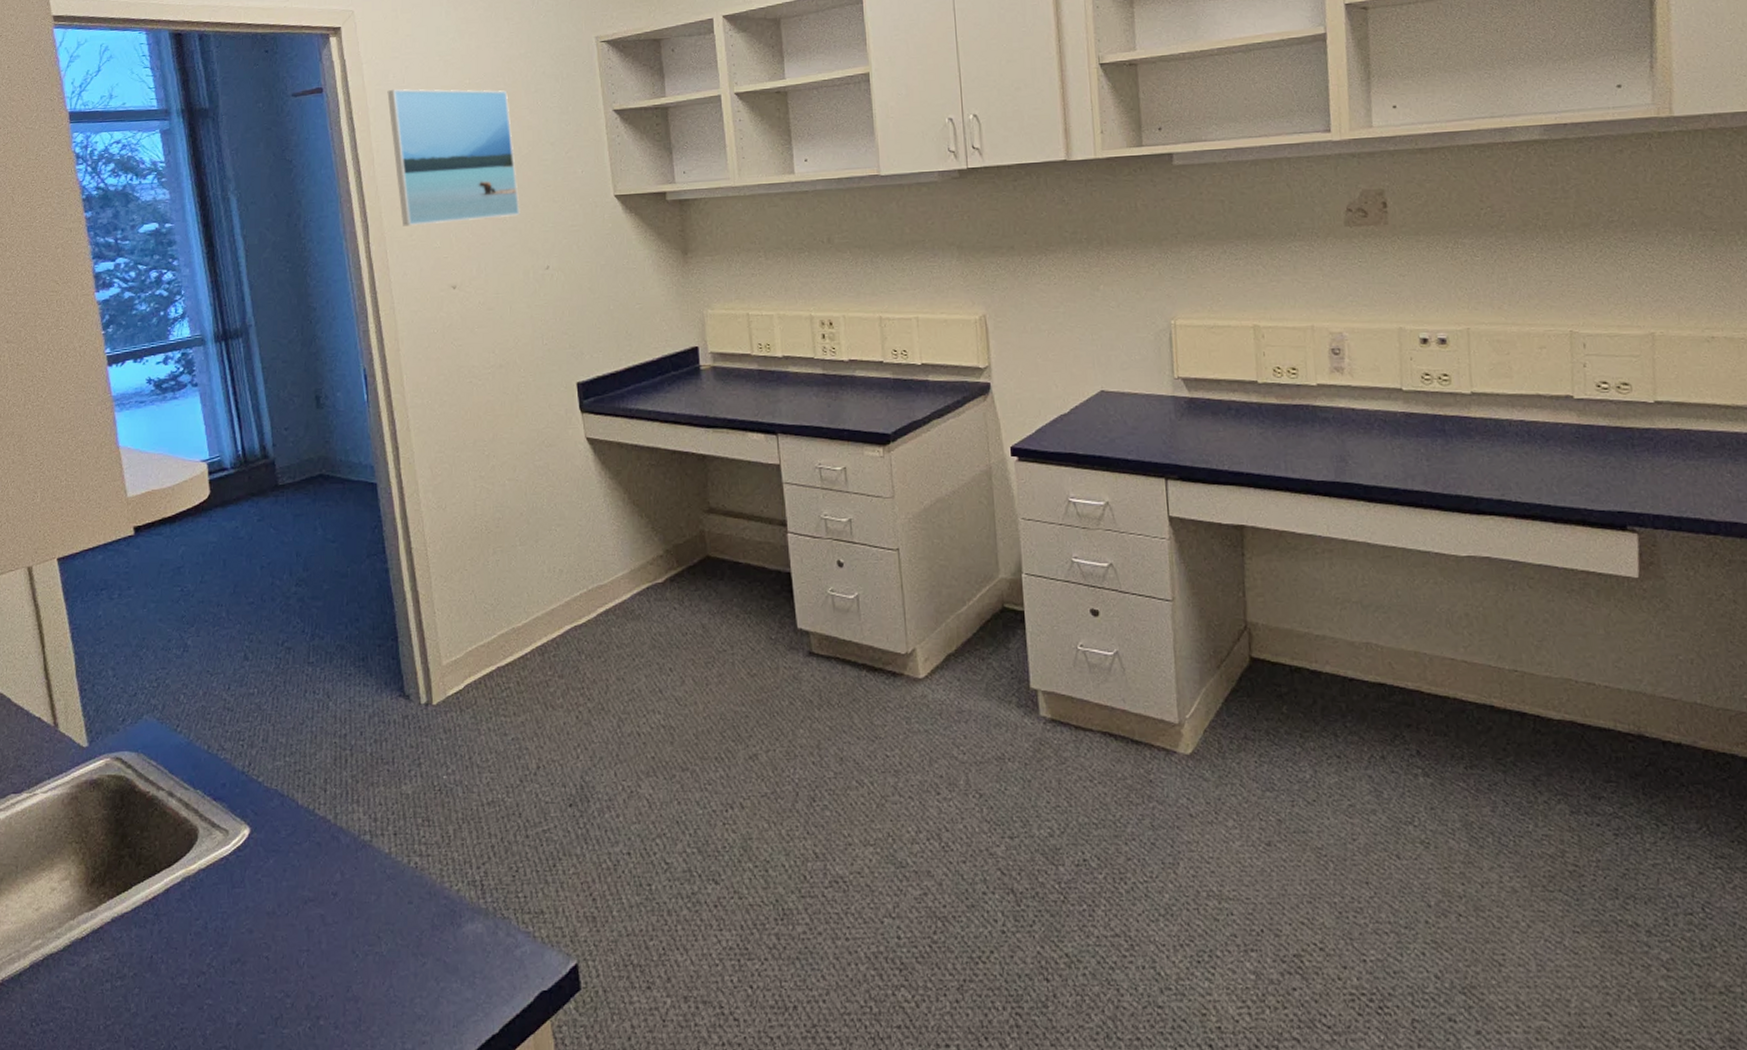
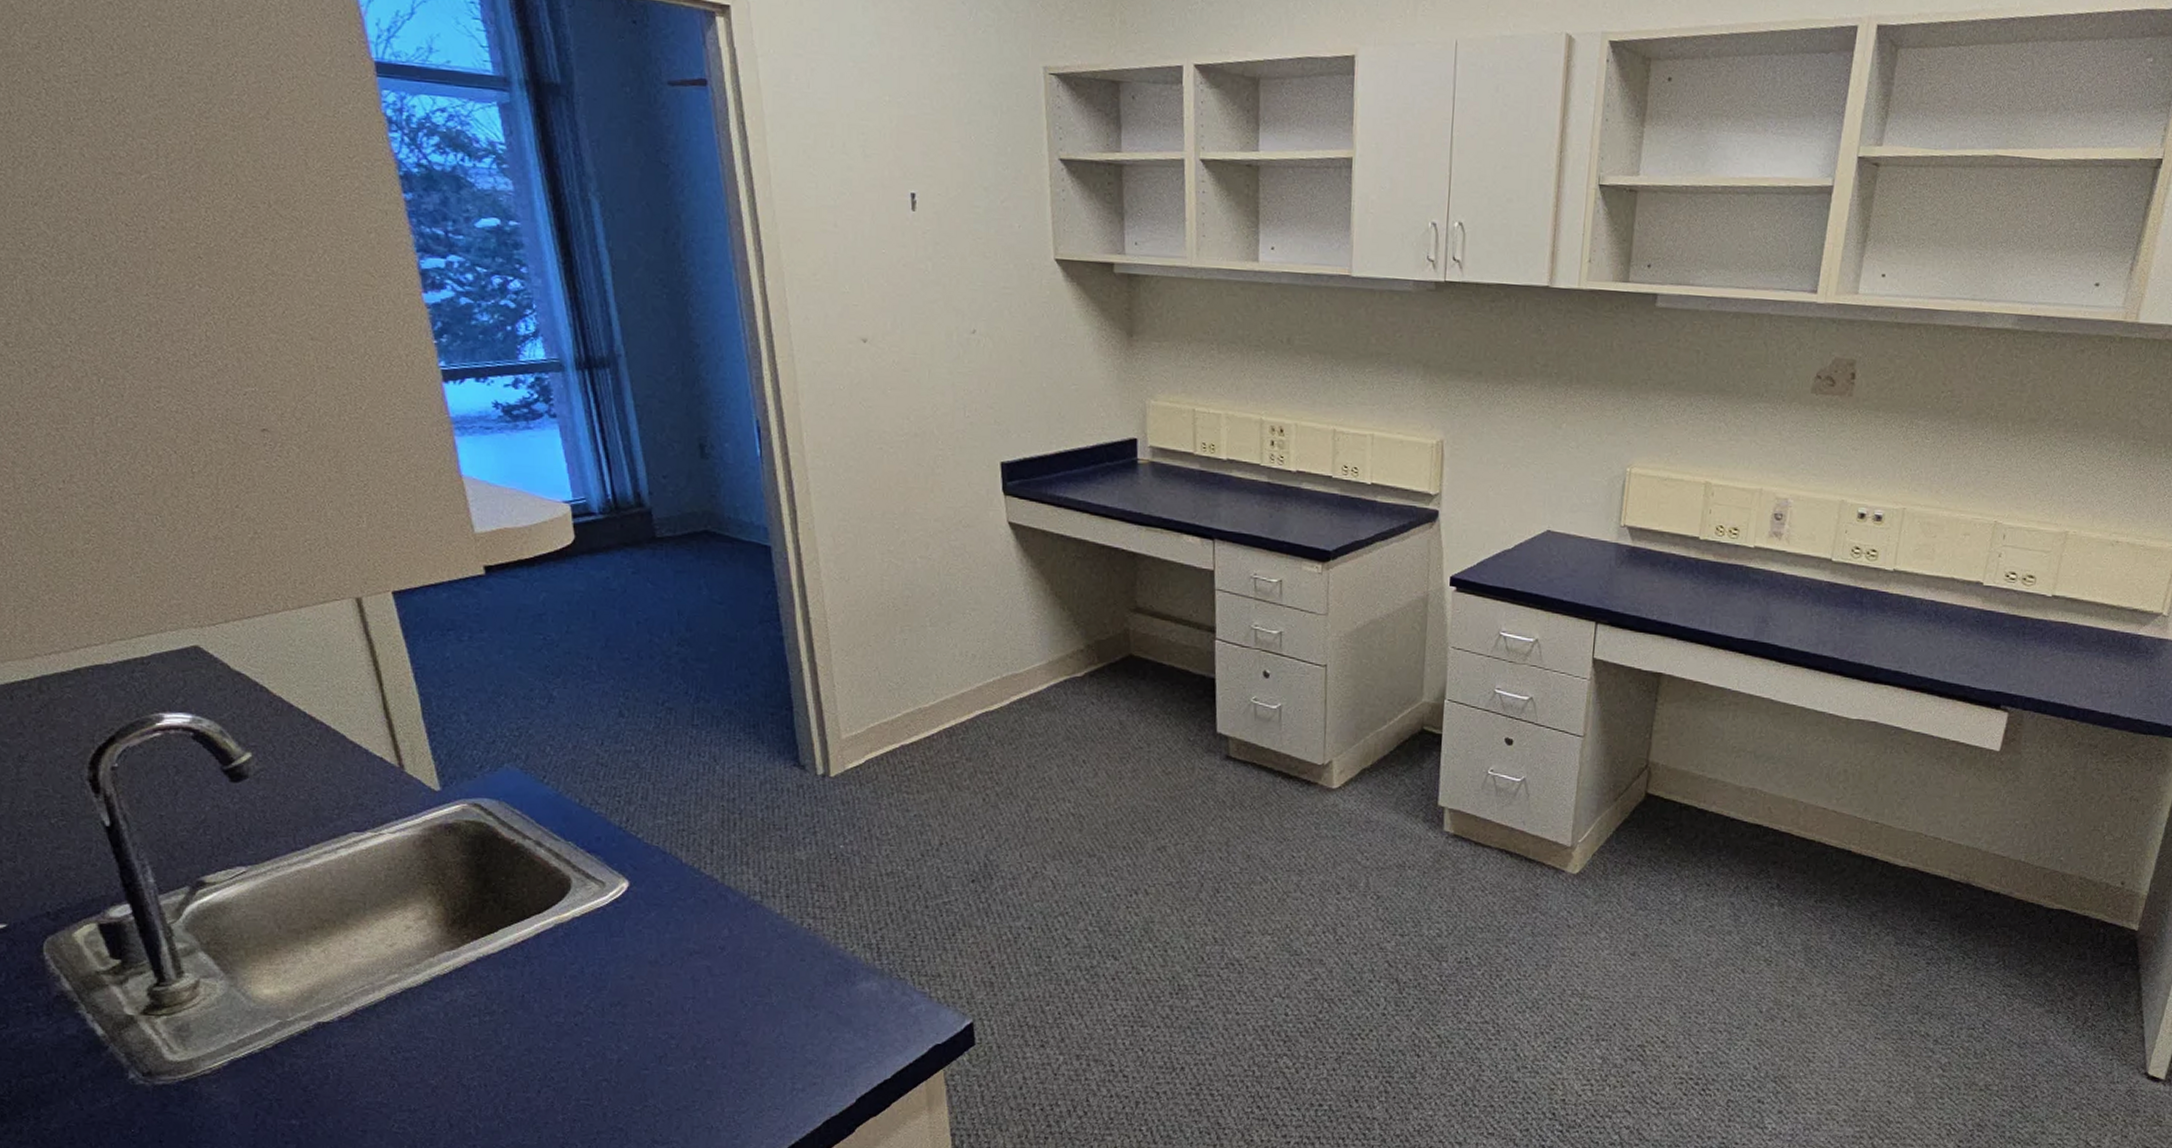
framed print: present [387,89,520,227] -> none [788,94,945,268]

